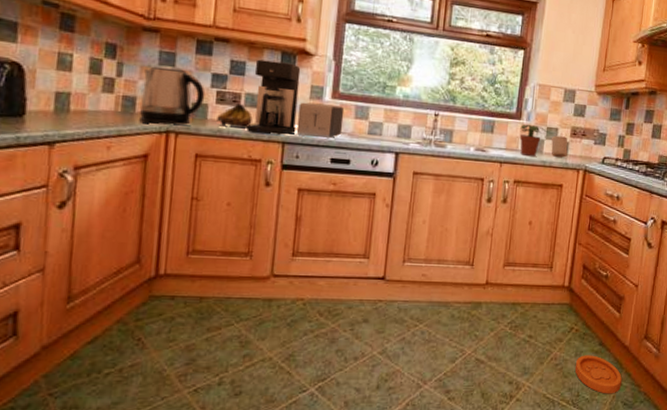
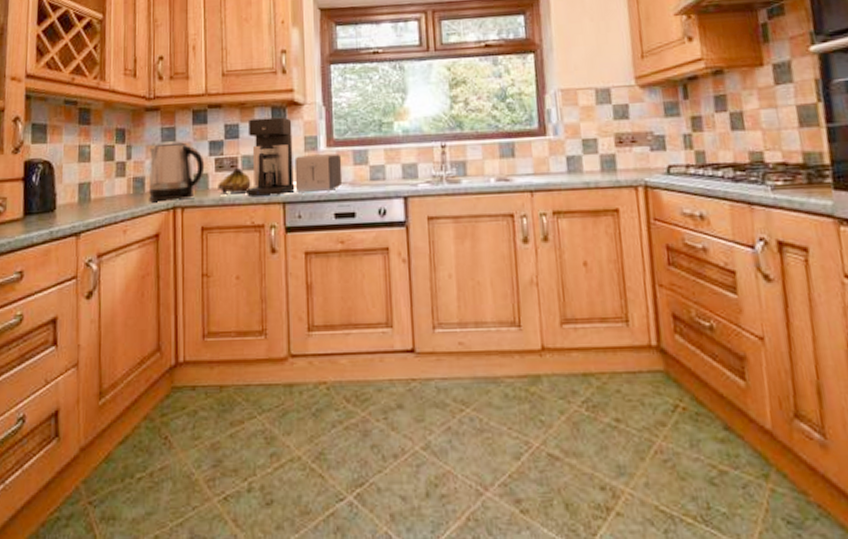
potted plant: present [519,124,547,156] -> none [547,139,583,179]
canister: present [550,134,574,159] -> none [591,146,625,176]
pet bowl: present [574,355,622,394] -> none [693,445,776,506]

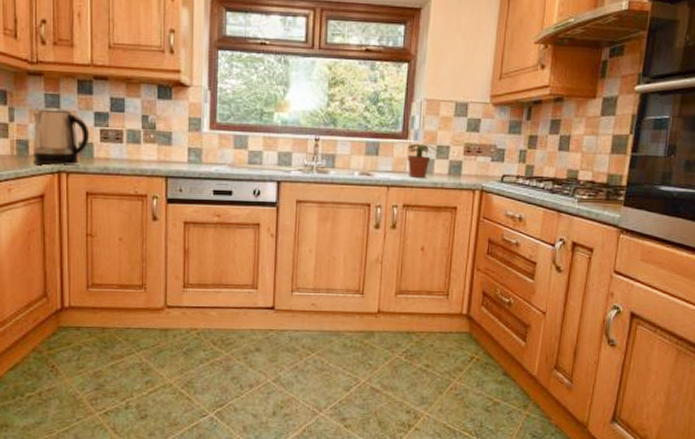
fruit: present [218,168,251,196] -> none [103,141,135,166]
coffee maker: present [247,117,295,196] -> none [131,95,178,170]
toaster: present [294,153,343,194] -> none [178,135,223,171]
potted plant: none [547,139,583,179] -> present [407,143,437,178]

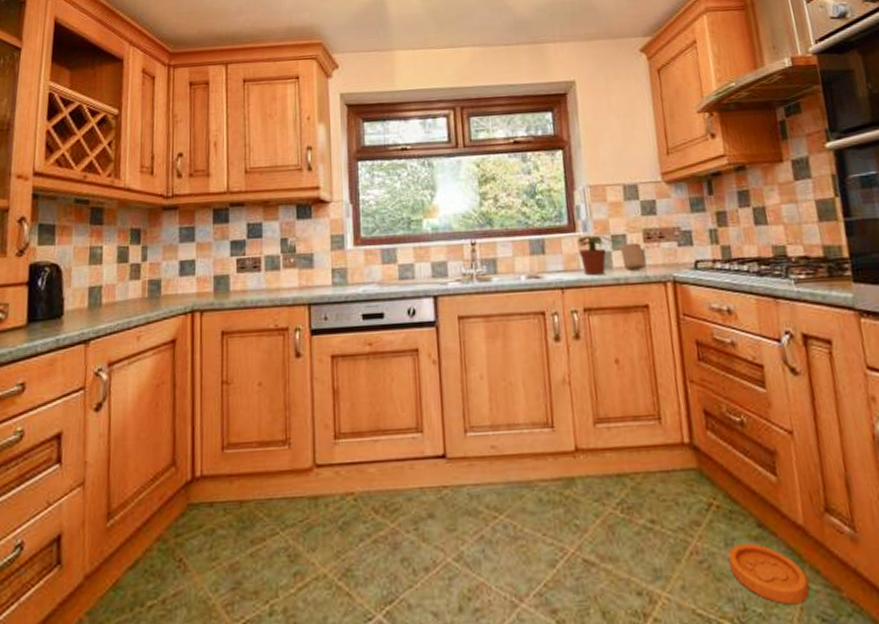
kettle: present [33,108,90,166] -> none [165,241,226,305]
canister: none [441,153,468,179] -> present [620,241,654,272]
pet bowl: none [476,385,530,426] -> present [728,543,810,605]

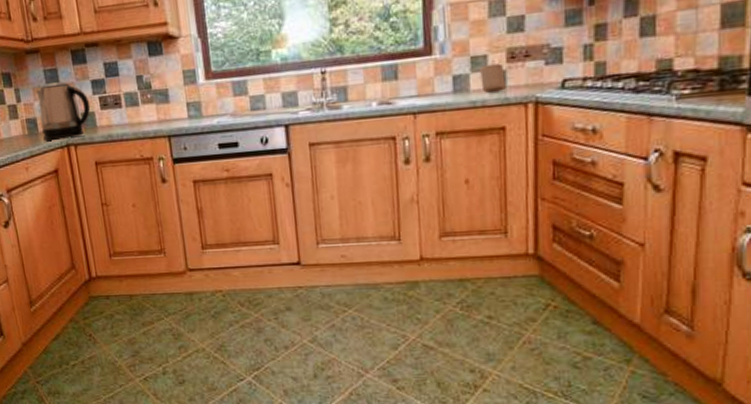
kettle: none [165,241,226,305] -> present [36,82,91,141]
potted plant: present [577,235,612,275] -> none [433,57,471,99]
pet bowl: present [728,543,810,605] -> none [559,336,635,385]

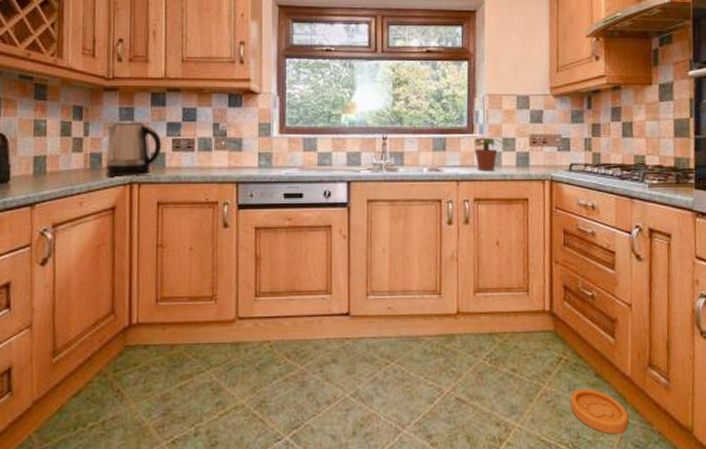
potted plant: none [433,57,471,99] -> present [474,137,503,171]
canister: present [479,62,515,94] -> none [509,145,536,170]
pet bowl: none [559,336,635,385] -> present [570,389,629,435]

